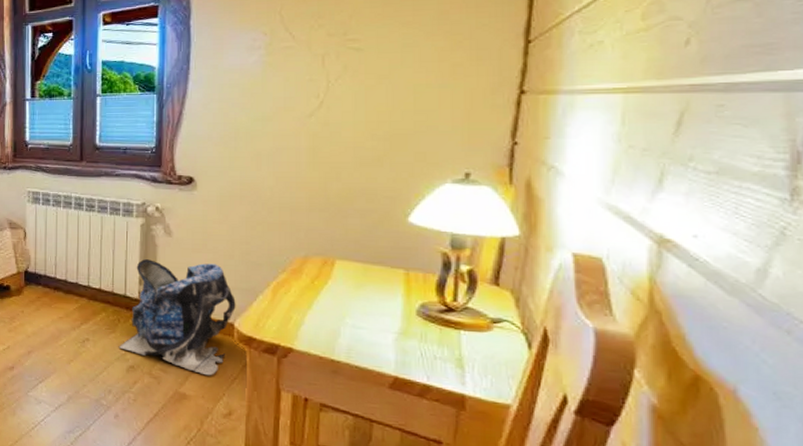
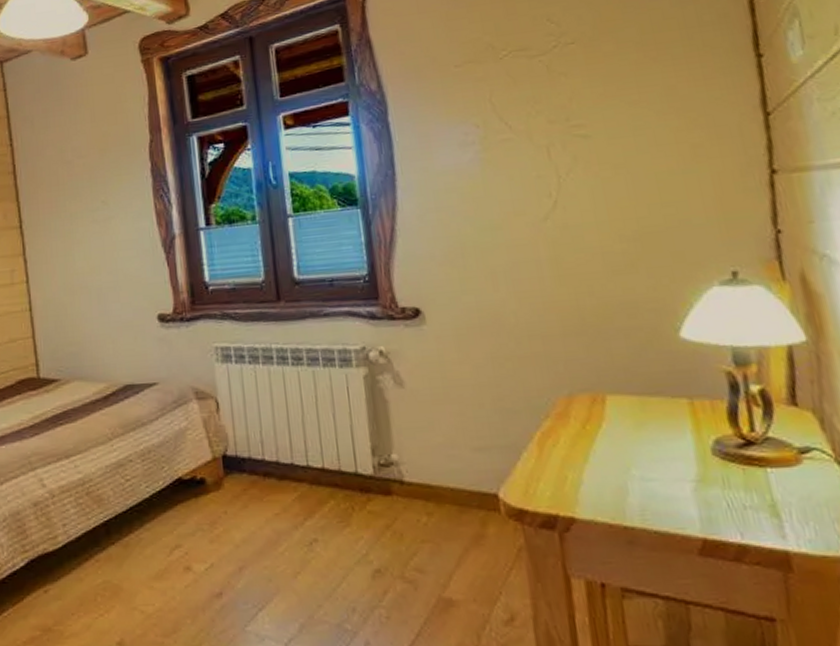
backpack: present [118,258,236,376] -> none [356,417,497,570]

